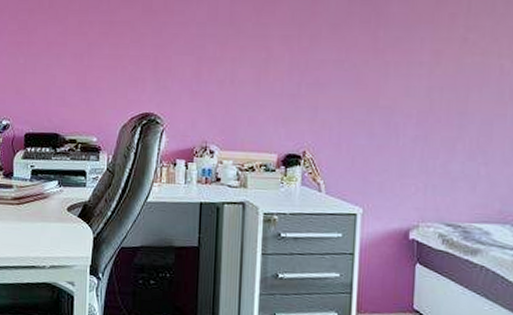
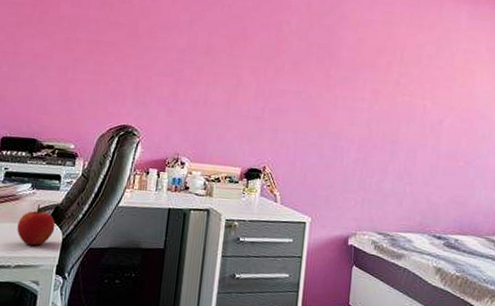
apple: none [48,203,85,245] -> present [17,205,56,246]

